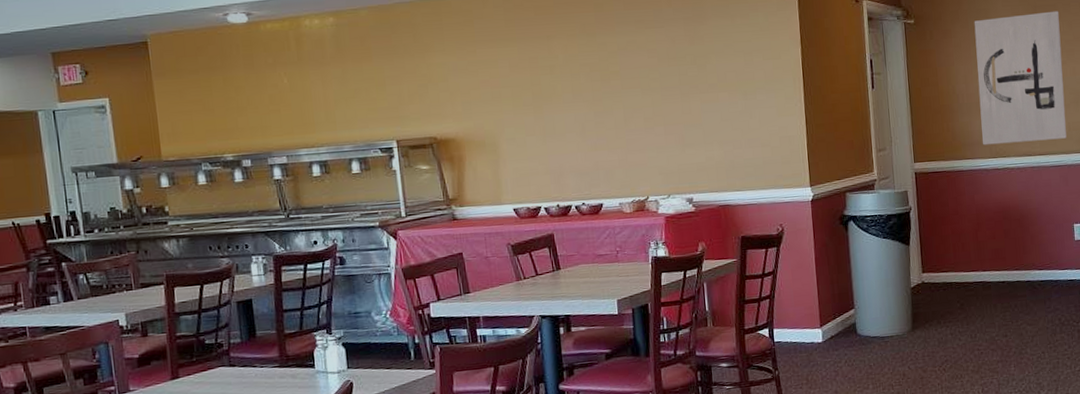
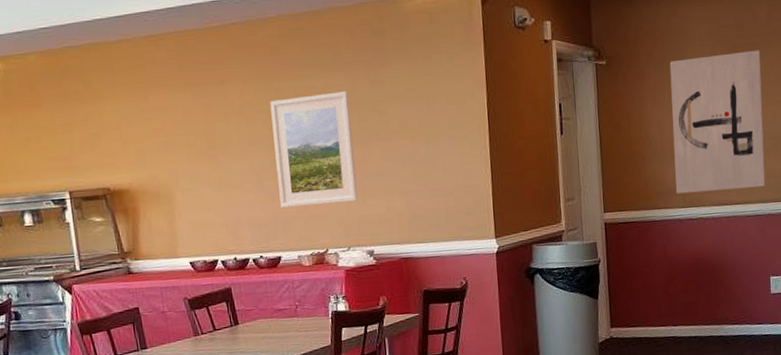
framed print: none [593,46,678,157] -> present [270,91,358,208]

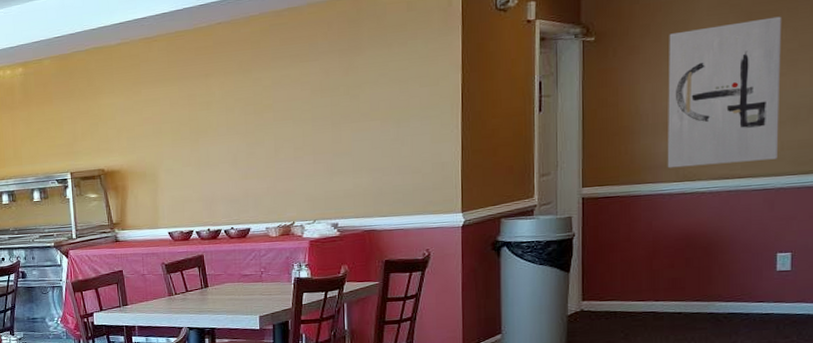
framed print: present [270,91,358,208] -> none [248,78,326,185]

